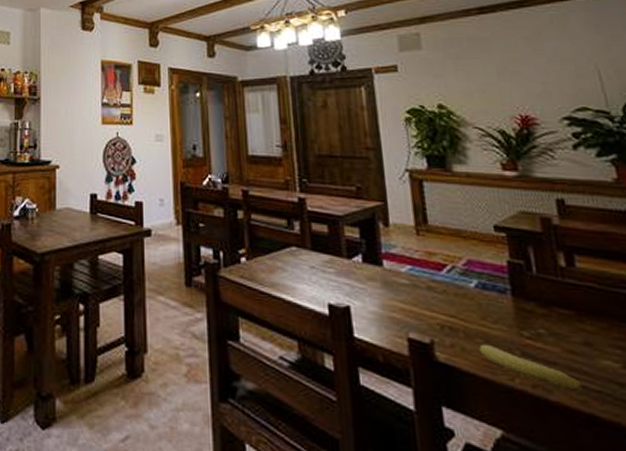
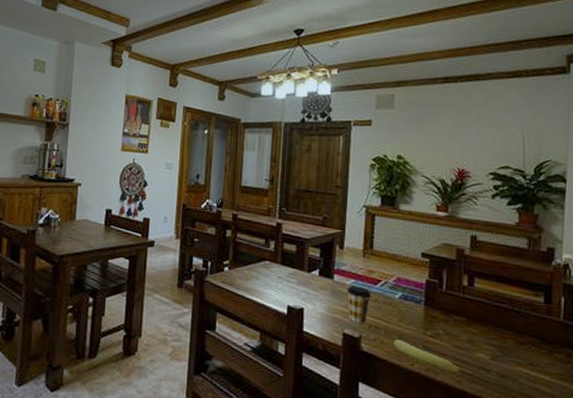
coffee cup: none [402,273,438,324] -> present [346,285,372,324]

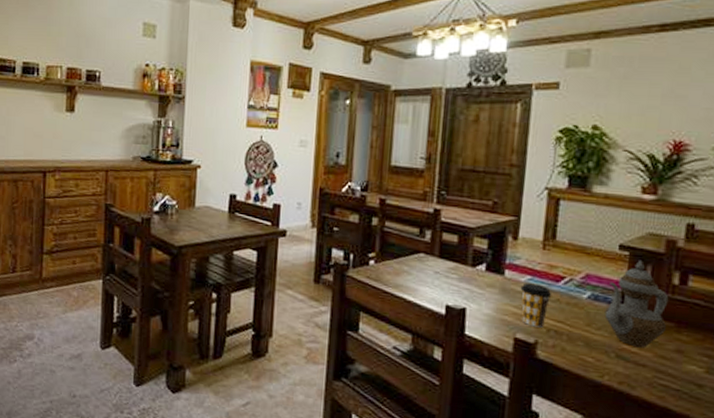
fruit: present [393,339,460,373] -> none [578,346,664,387]
teapot: none [412,265,461,340] -> present [604,260,669,348]

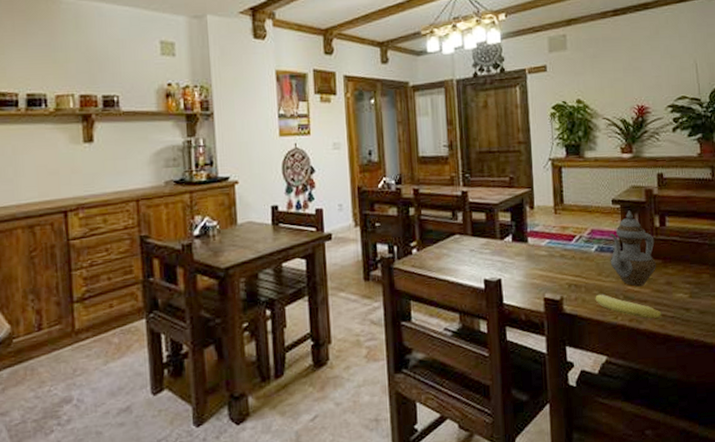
coffee cup: present [520,282,552,328] -> none [542,245,568,285]
fruit: none [578,346,664,387] -> present [595,293,662,319]

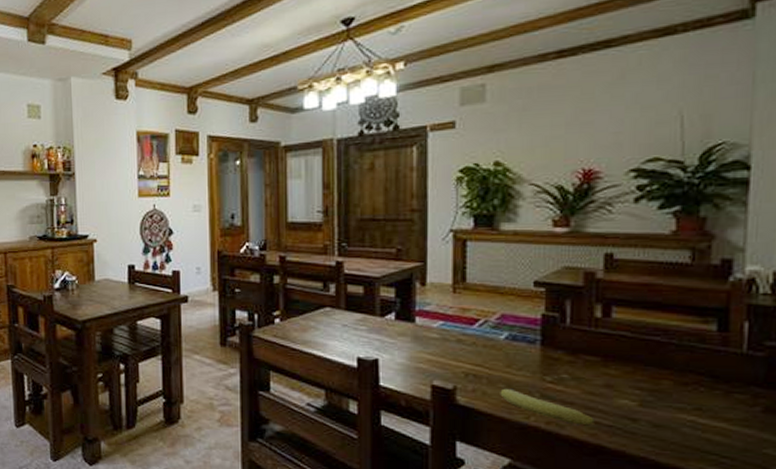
teapot: present [610,210,657,287] -> none [525,295,593,386]

